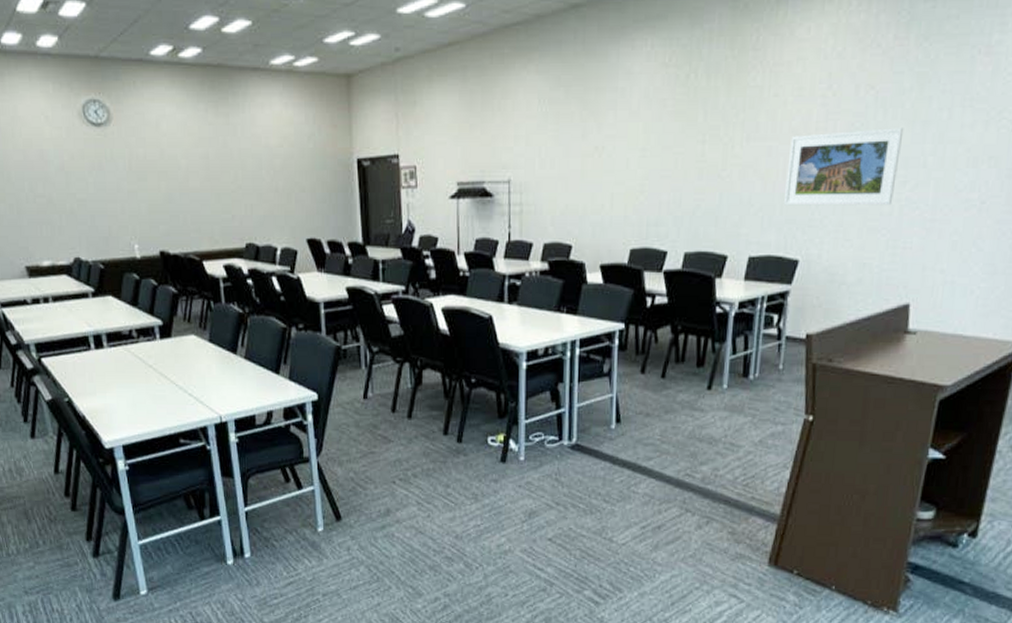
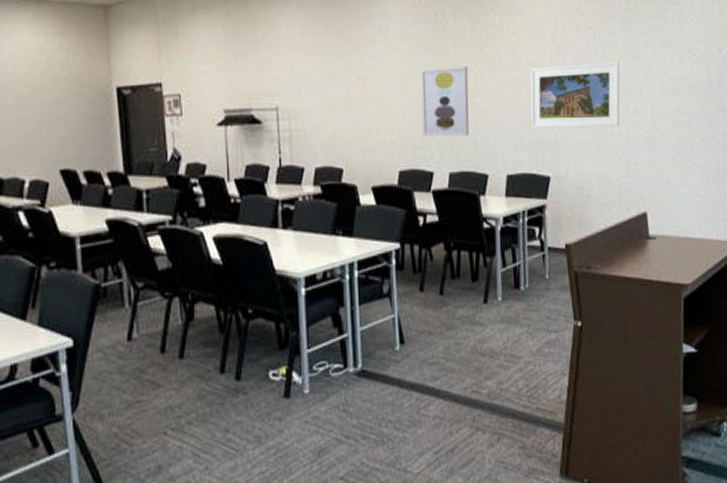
wall art: none [660,135,717,213] -> present [421,67,470,136]

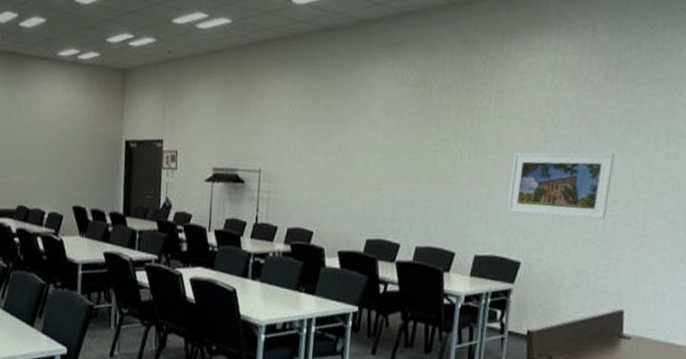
wall art: present [421,67,470,136] -> none [394,145,448,213]

